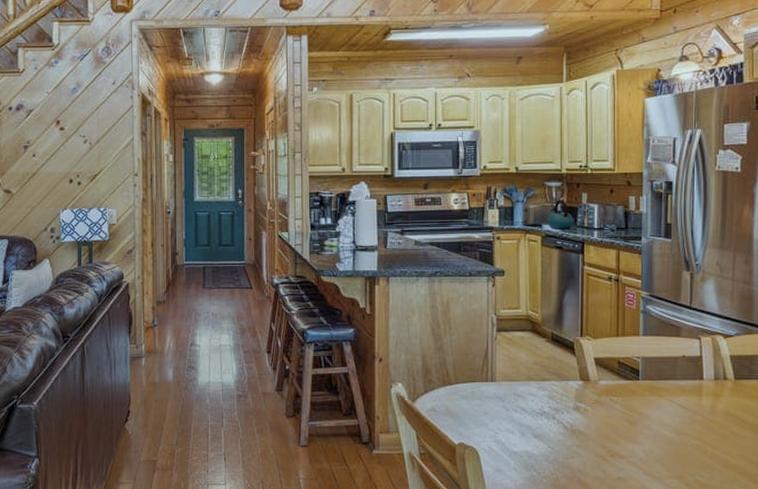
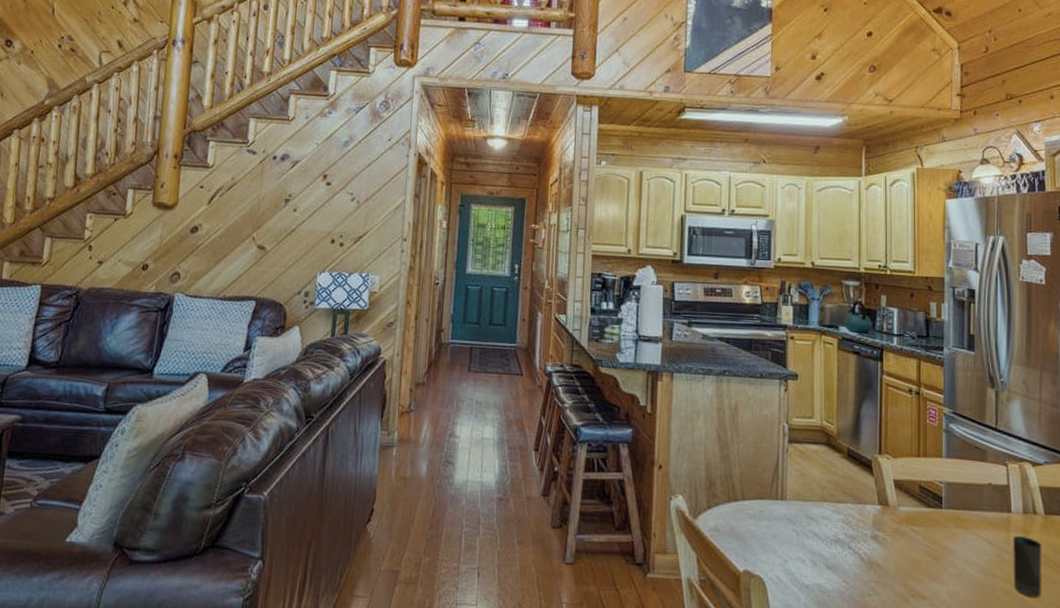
cup: none [704,399,731,451] -> present [1013,535,1042,597]

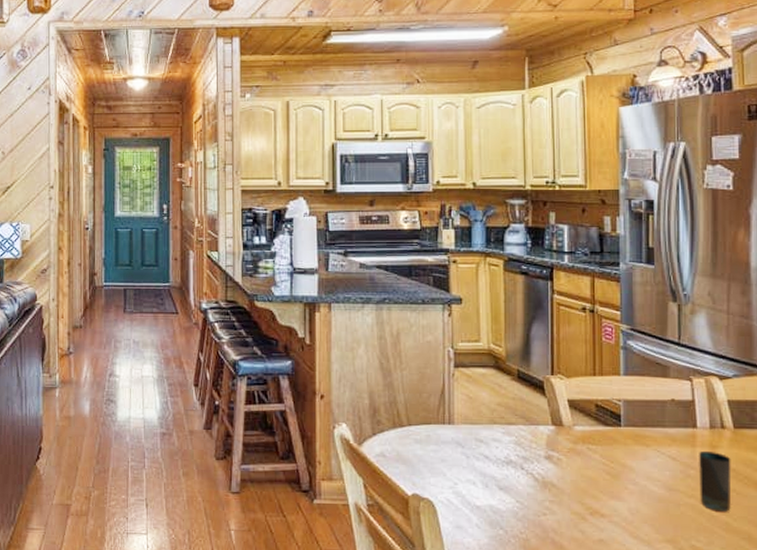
toaster: present [817,301,853,328] -> none [481,222,519,249]
kettle: present [844,300,871,333] -> none [510,219,540,253]

